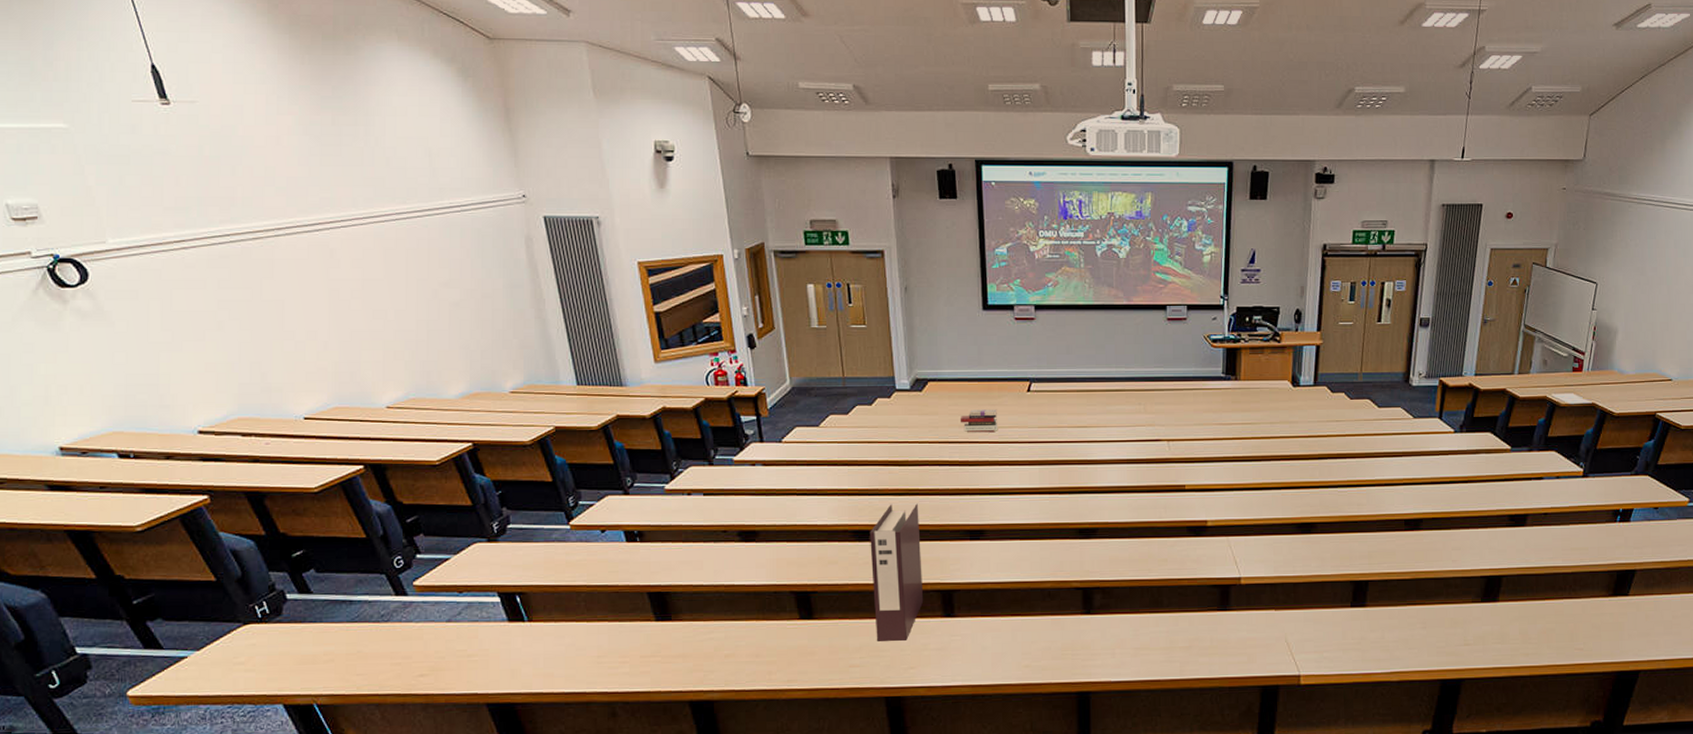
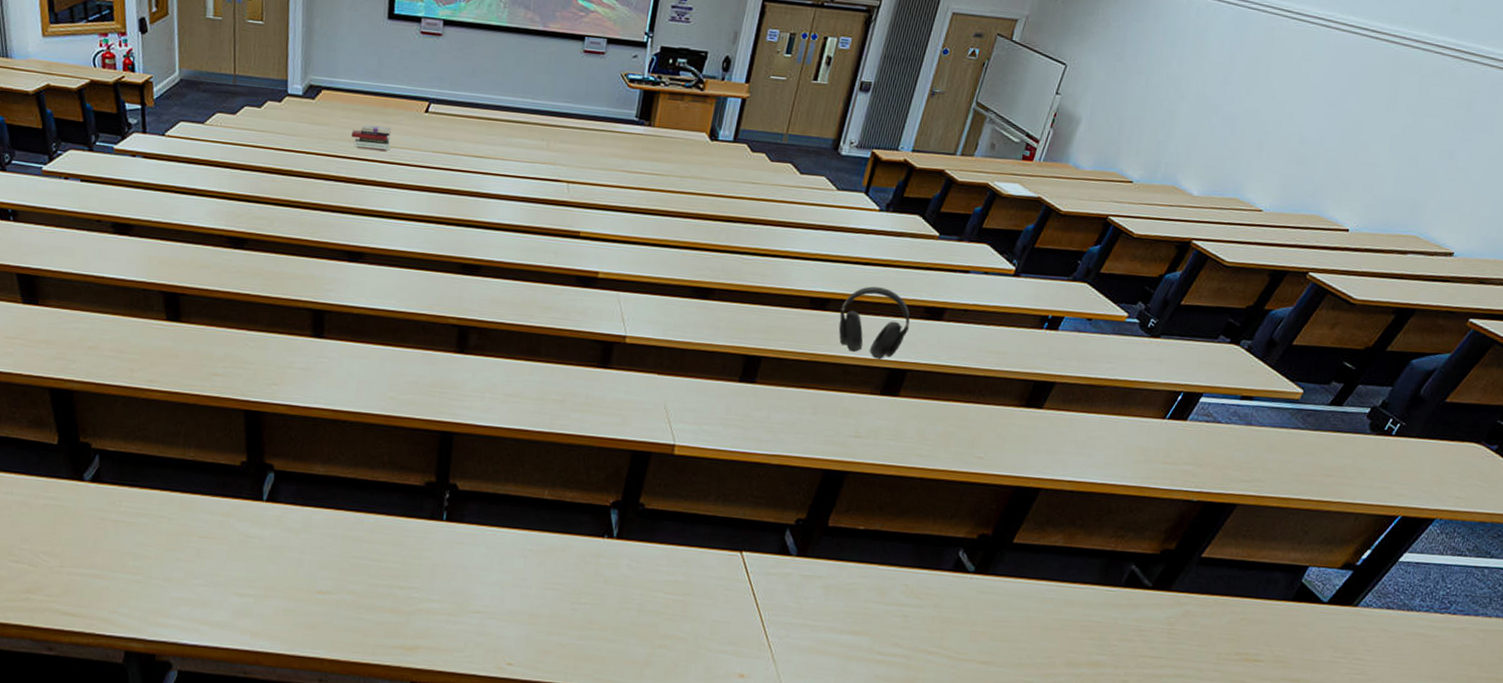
binder: present [870,503,924,641] -> none [242,214,299,356]
headphones: none [1433,502,1497,569] -> present [838,286,910,359]

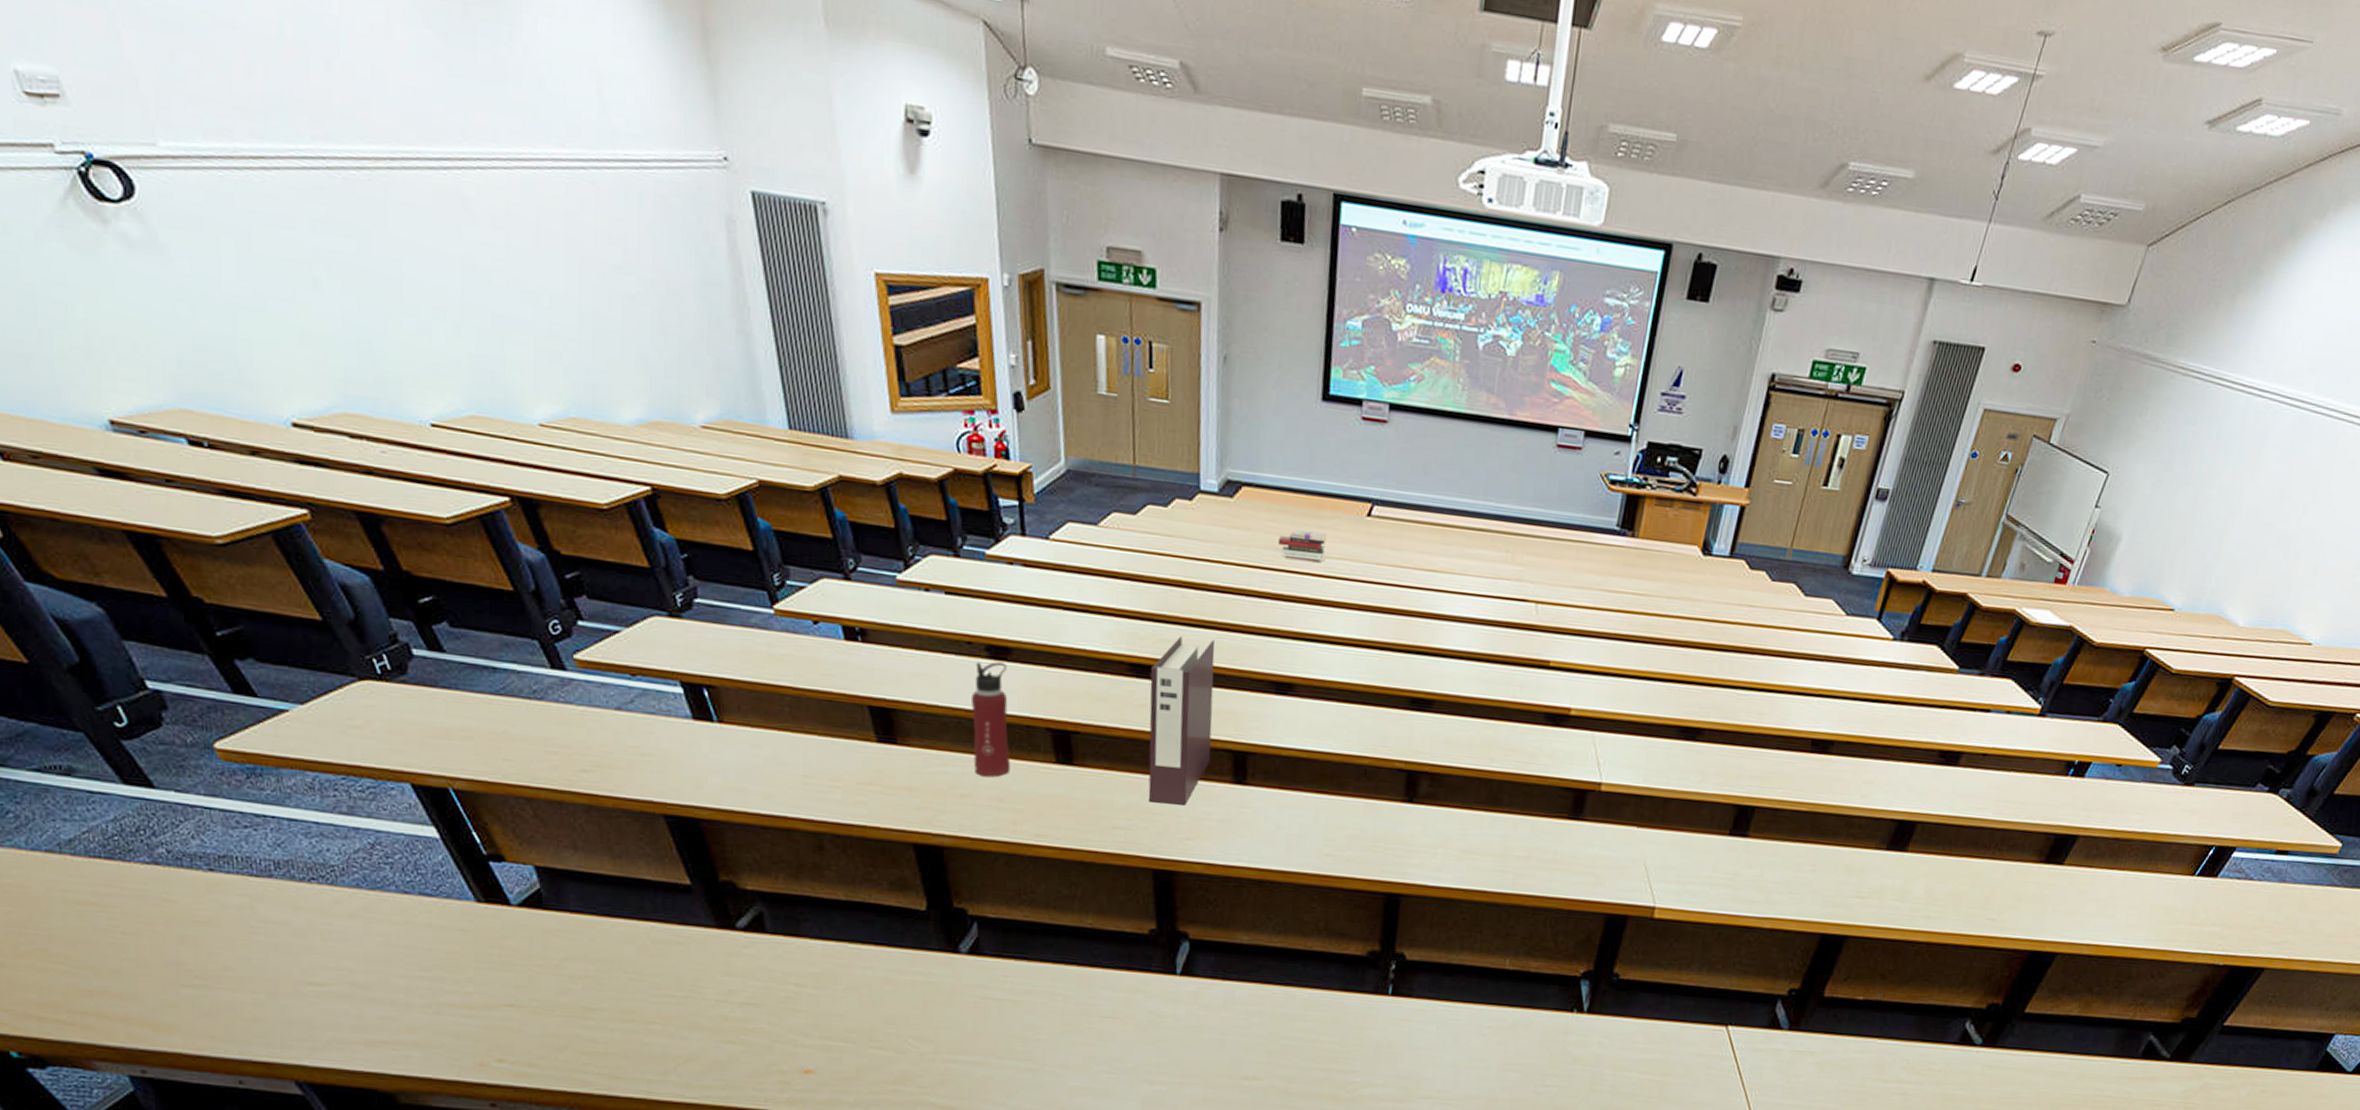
water bottle: none [98,236,130,333] -> present [970,661,1011,778]
binder: none [242,214,299,356] -> present [1148,636,1215,805]
headphones: present [838,286,910,359] -> none [1842,727,1923,810]

